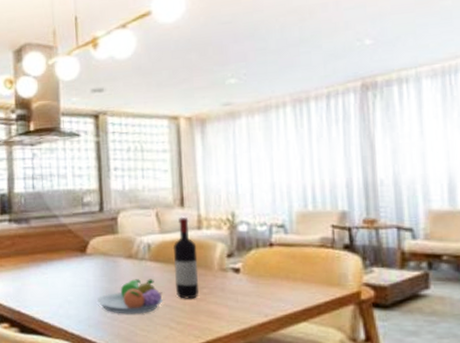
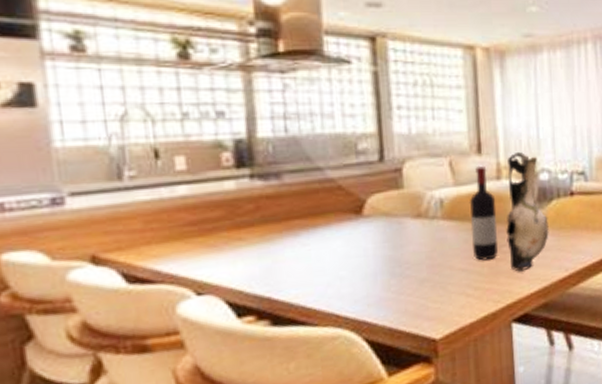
fruit bowl: present [96,279,163,314] -> none [377,240,458,286]
decorative vase: none [206,205,248,313] -> present [506,151,549,272]

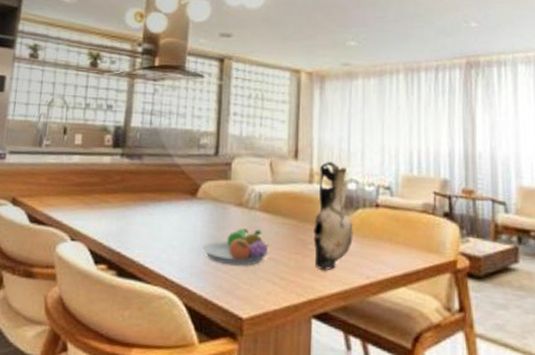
fruit bowl: none [377,240,458,286] -> present [201,228,269,266]
wine bottle: present [469,165,498,261] -> none [283,169,307,254]

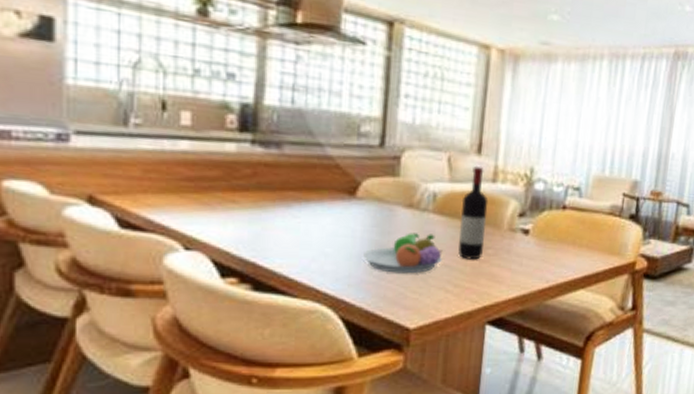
wine bottle: none [283,169,307,254] -> present [458,165,489,260]
decorative vase: present [313,161,353,271] -> none [493,157,537,276]

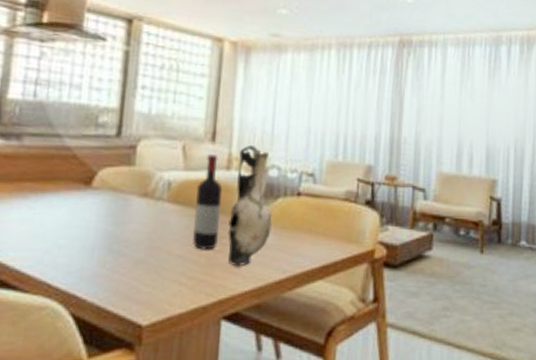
fruit bowl: present [362,233,443,274] -> none [95,222,177,266]
decorative vase: none [493,157,537,276] -> present [228,144,272,267]

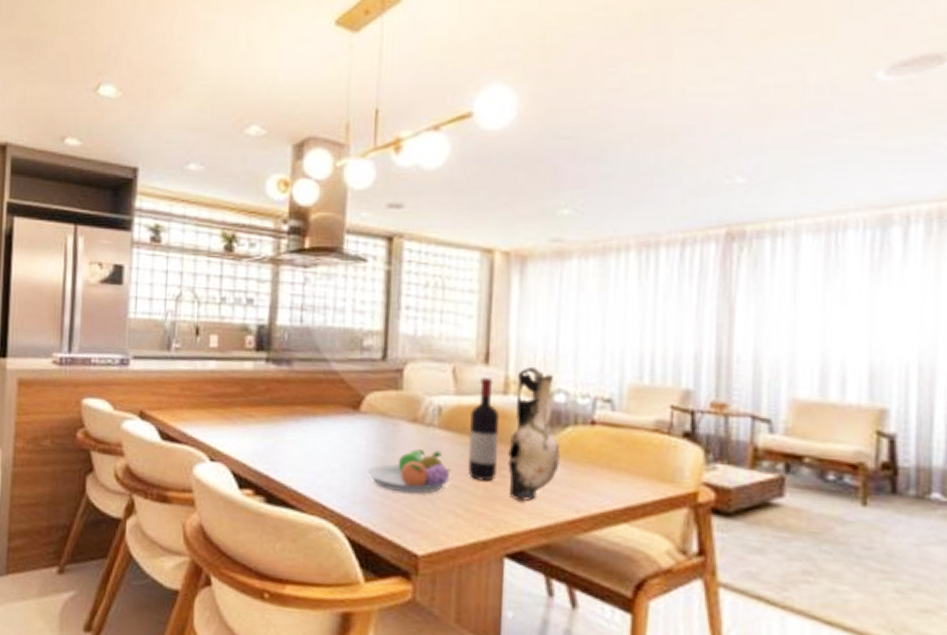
fruit bowl: none [95,222,177,266] -> present [367,449,451,494]

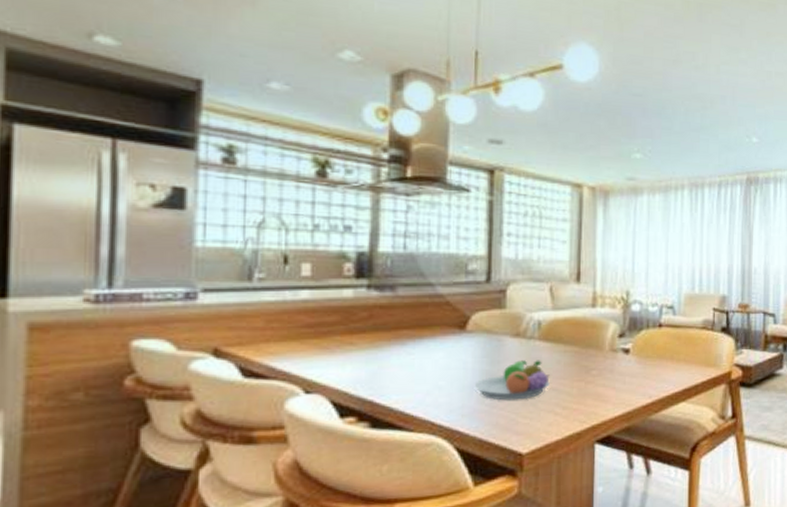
wine bottle: present [468,376,500,482] -> none [564,293,590,382]
decorative vase: present [508,366,560,502] -> none [597,282,637,395]

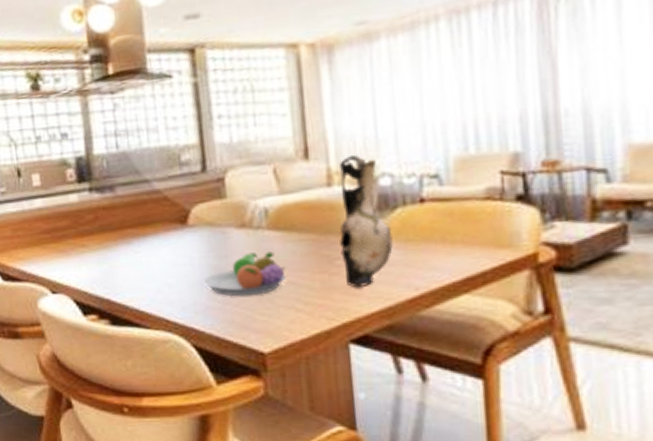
decorative vase: none [597,282,637,395] -> present [339,154,393,288]

